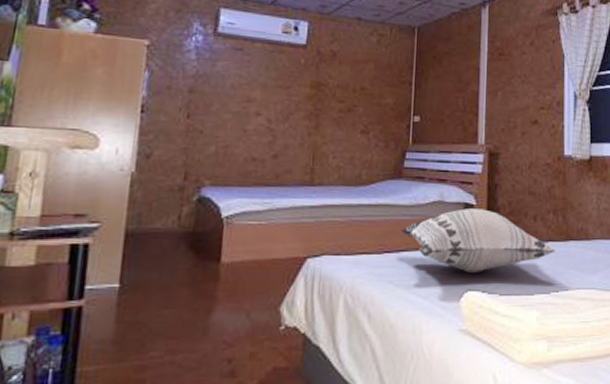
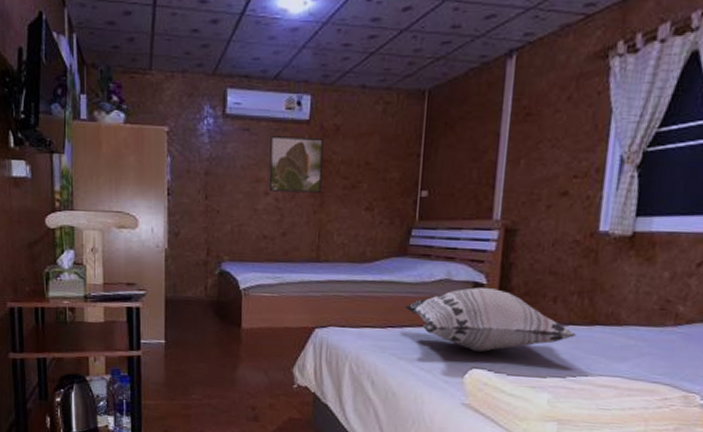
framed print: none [260,57,320,115] -> present [268,136,324,193]

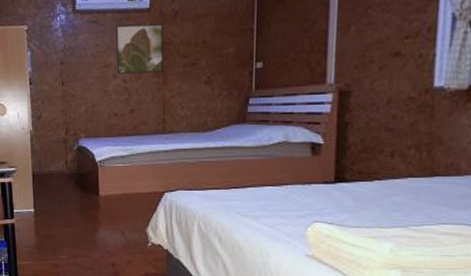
decorative pillow: present [405,287,576,353] -> none [246,147,416,208]

